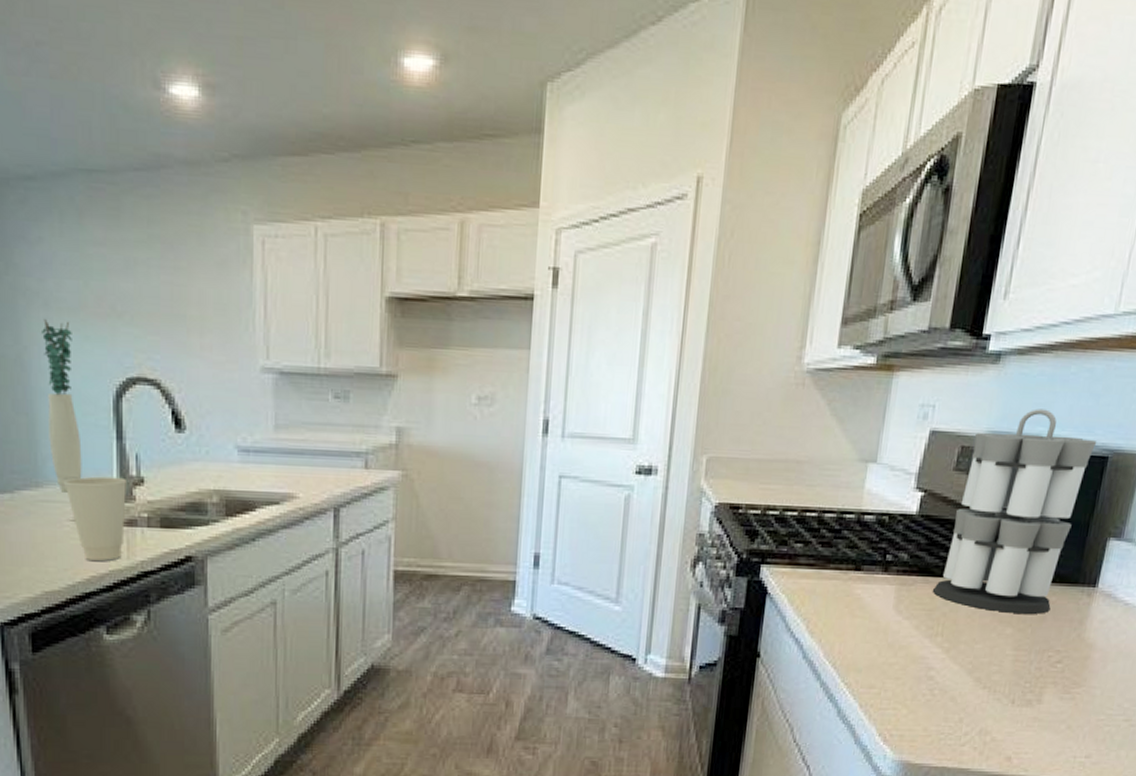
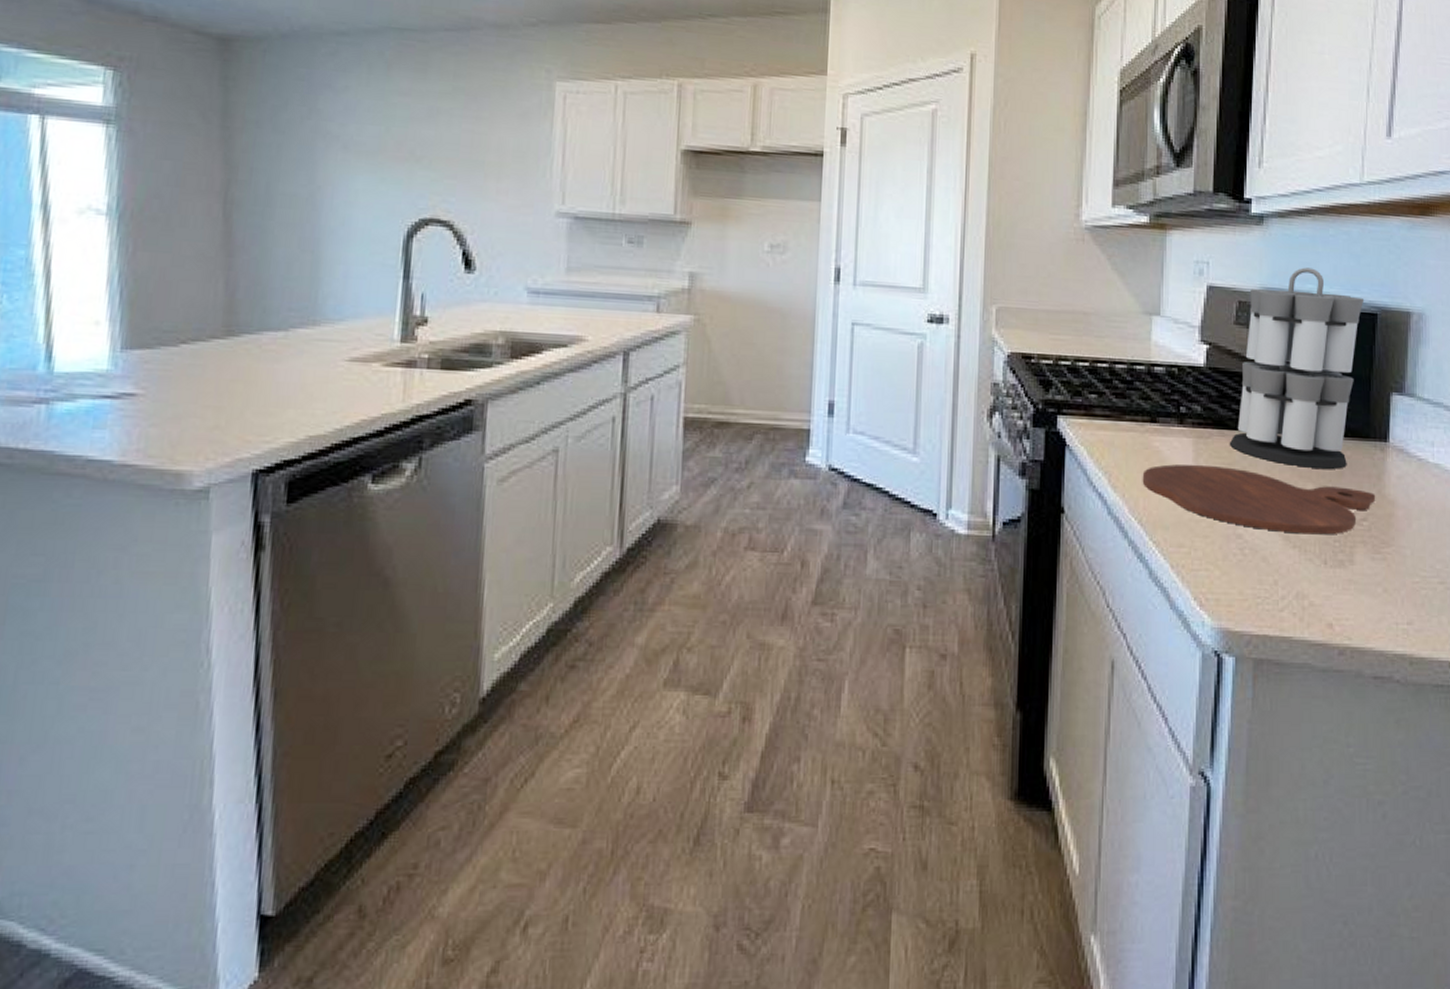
vase: present [40,319,82,493] -> none [332,161,369,332]
cup: present [64,476,128,562] -> none [343,315,411,405]
cutting board: none [840,610,1075,676] -> present [1142,464,1376,535]

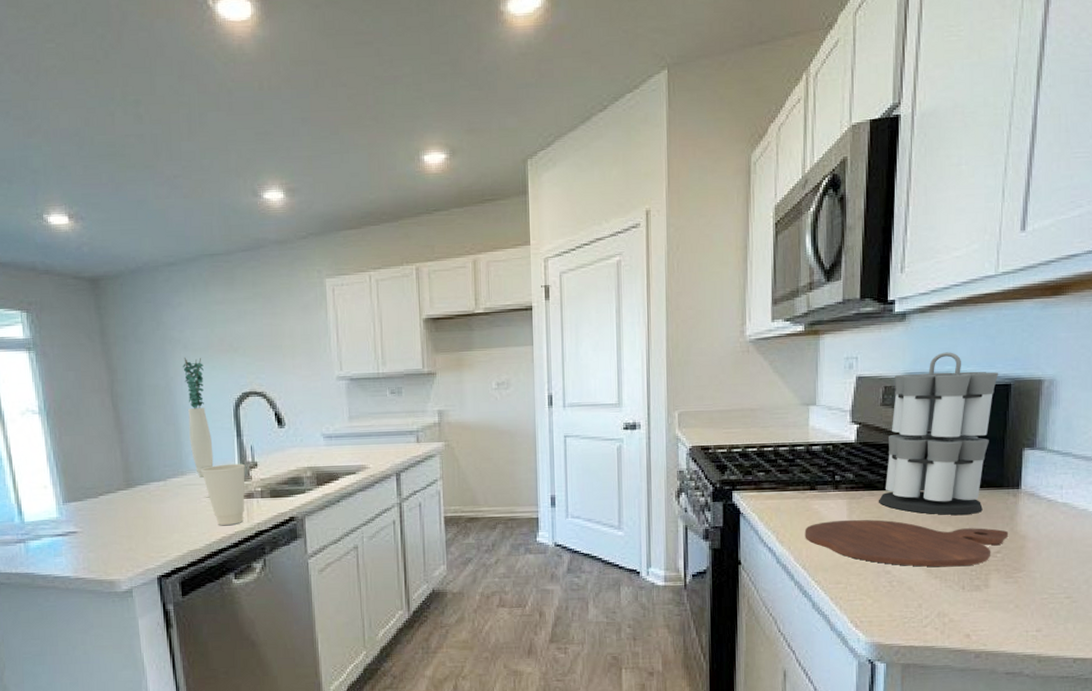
vase: none [332,161,369,332] -> present [182,357,214,478]
cup: none [343,315,411,405] -> present [201,463,246,526]

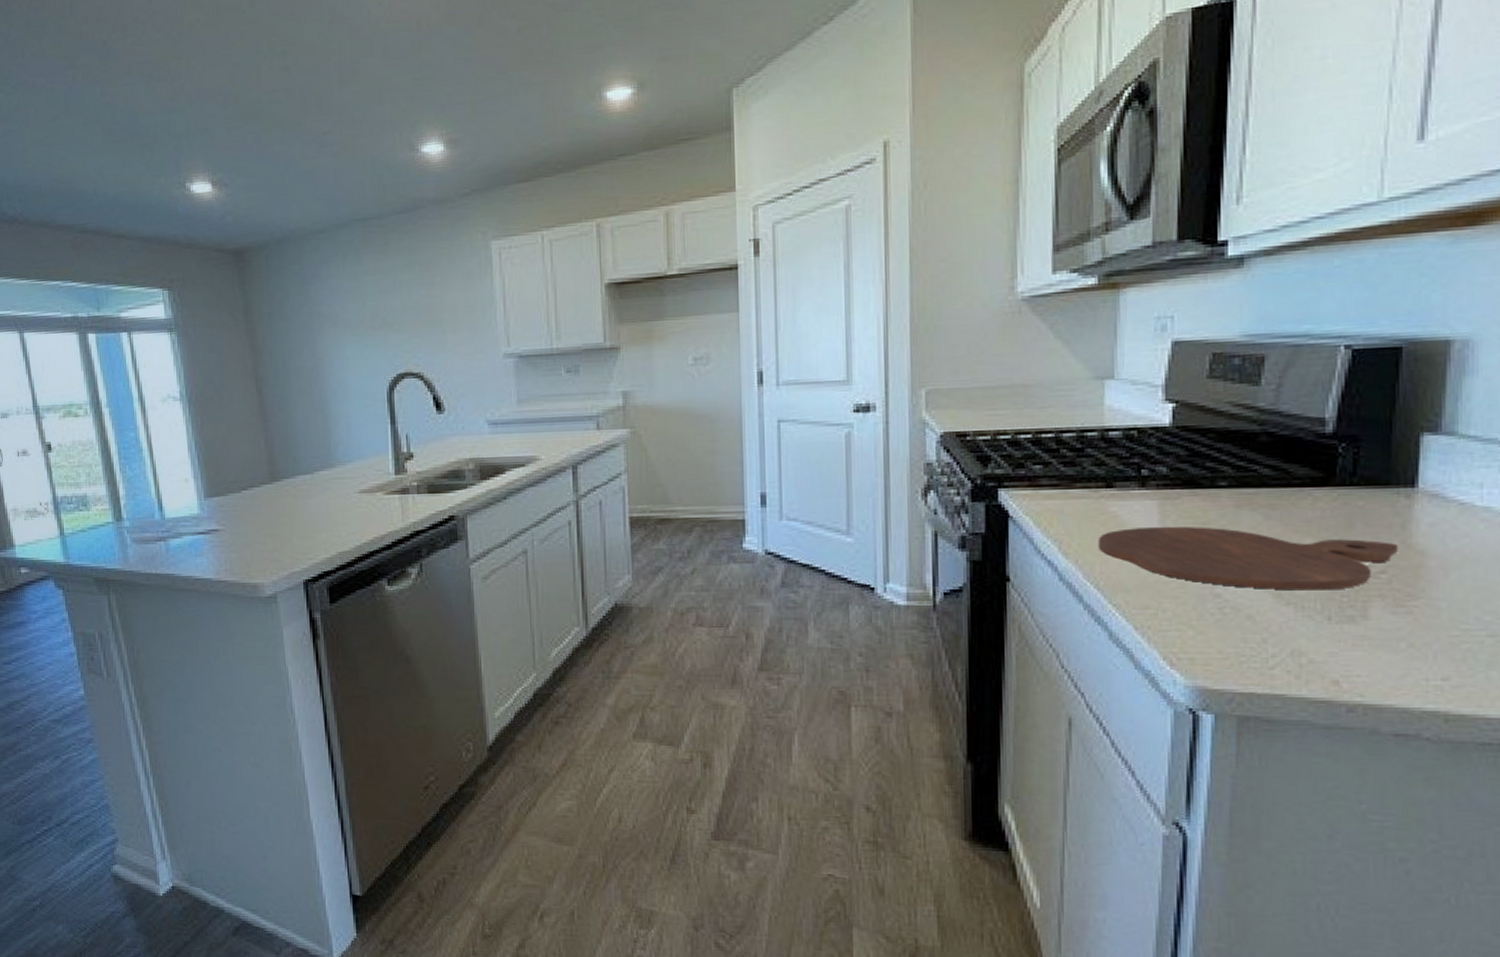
vase: present [182,357,214,478] -> none [331,335,365,470]
cup: present [201,463,246,526] -> none [351,454,400,525]
spice rack: present [879,352,999,515] -> none [1204,306,1384,522]

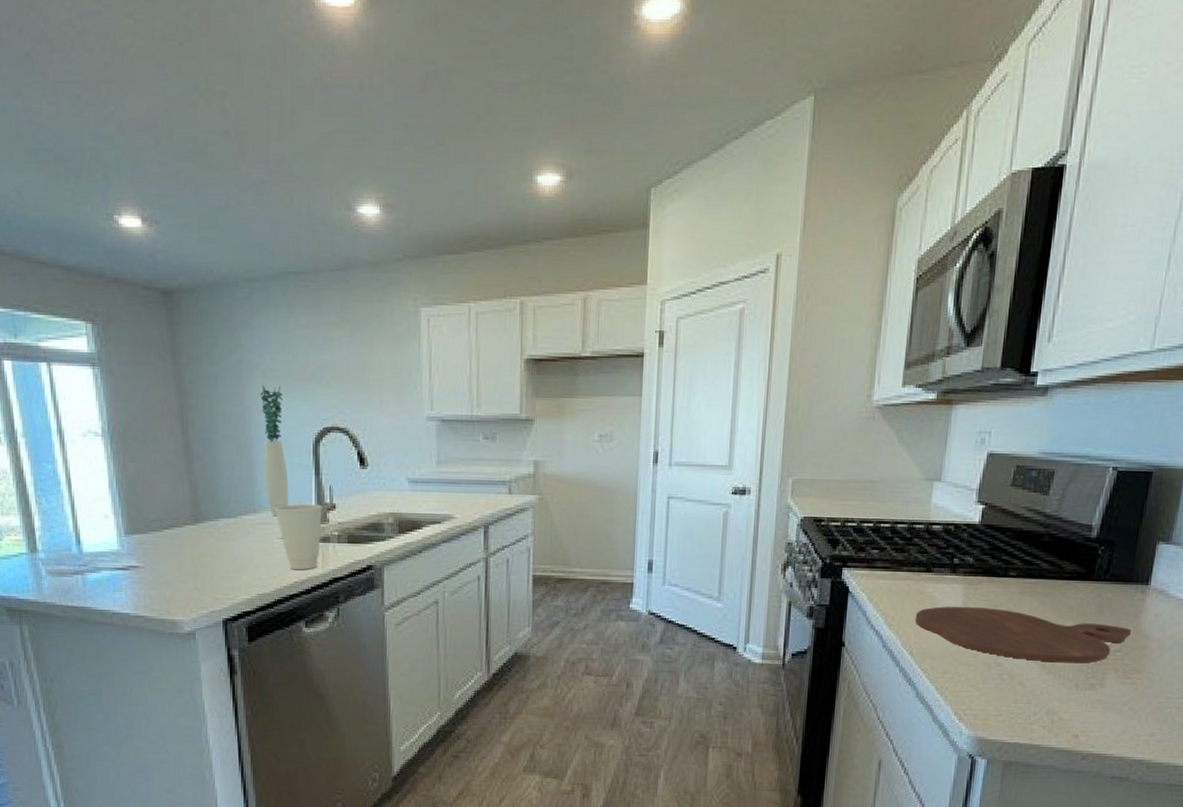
vase: none [331,335,365,470] -> present [259,385,289,517]
cup: none [351,454,400,525] -> present [275,504,323,571]

